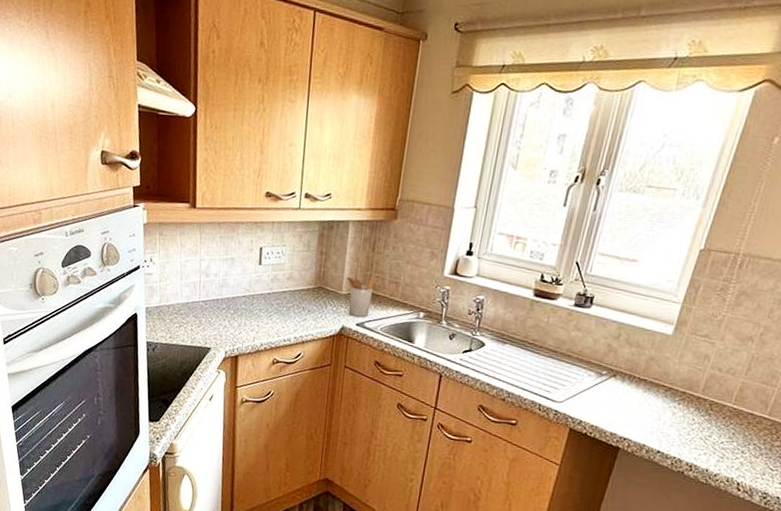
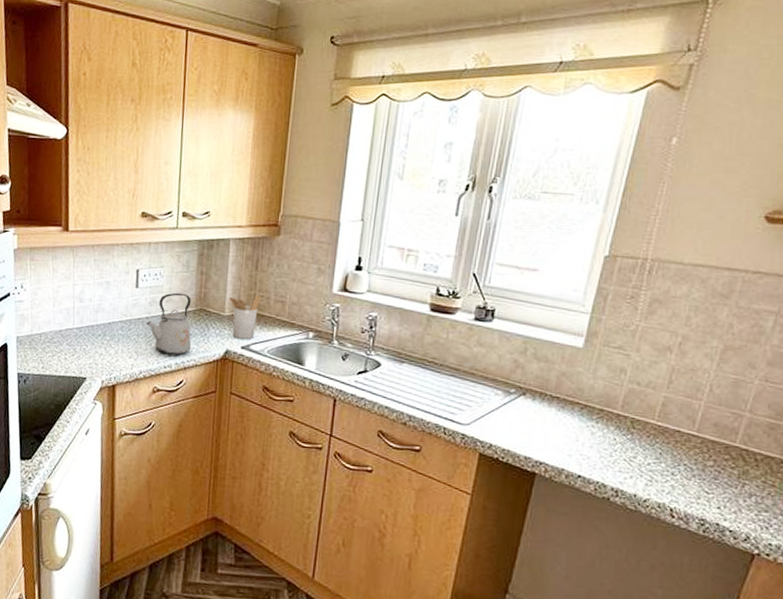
kettle: none [268,270,311,331] -> present [147,292,192,356]

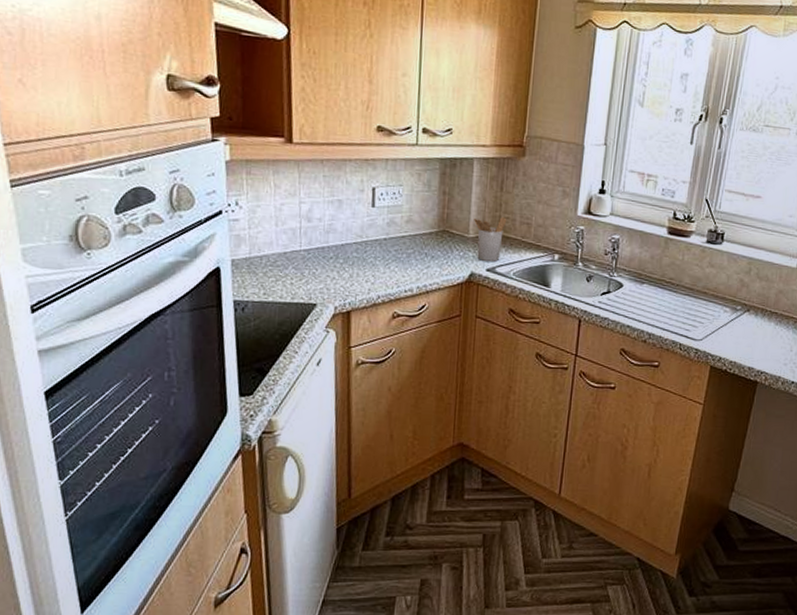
kettle: present [147,292,192,356] -> none [385,213,434,279]

